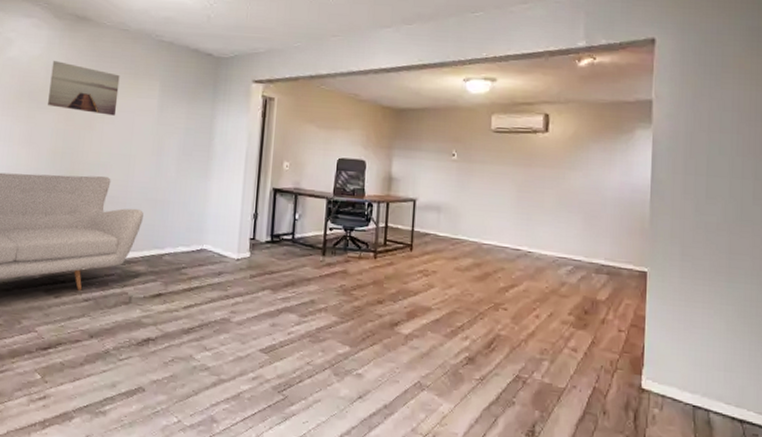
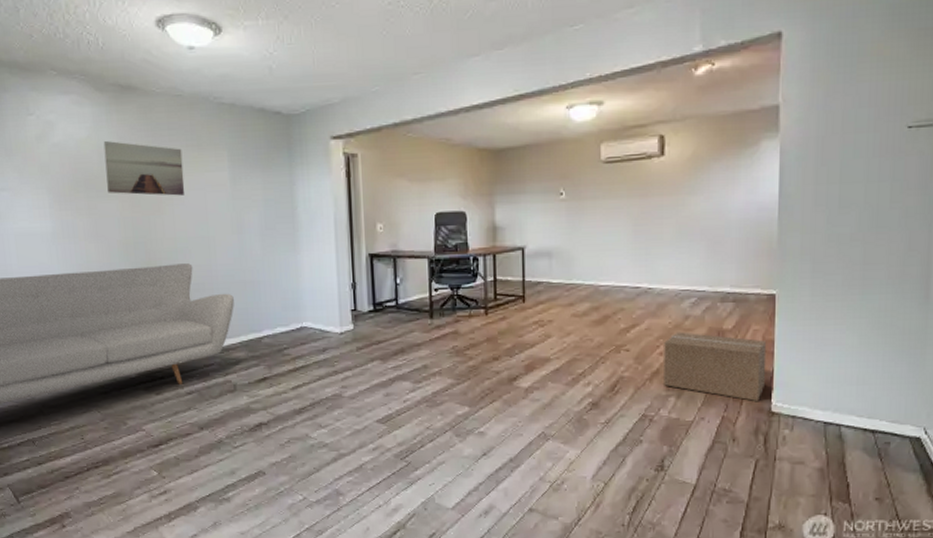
cardboard box: none [538,297,638,376] -> present [664,332,767,401]

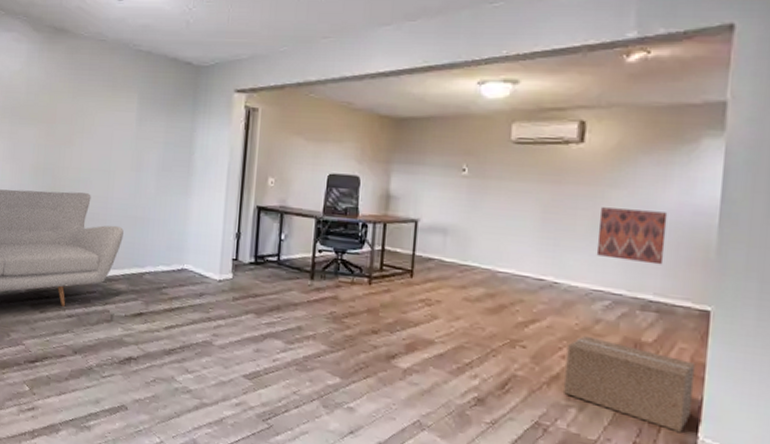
wall art: present [103,141,185,196] -> none [29,75,98,130]
wall art: none [681,212,737,260] -> present [596,207,668,265]

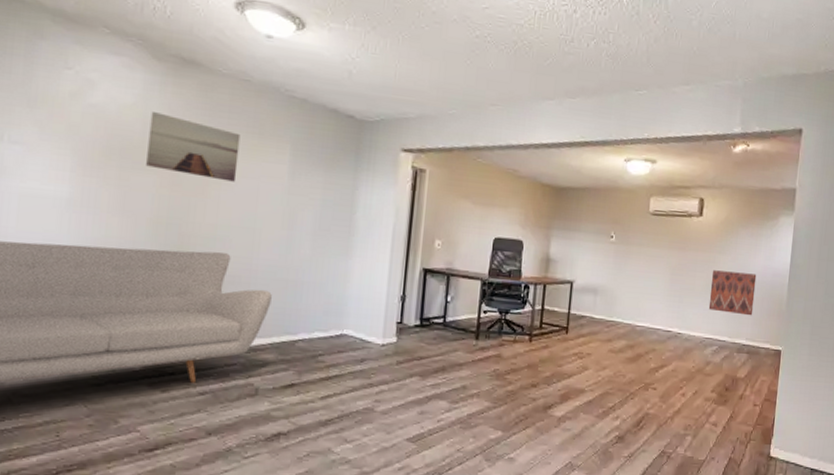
wall art: none [29,75,98,130] -> present [146,112,241,182]
cardboard box: present [564,335,696,432] -> none [683,376,771,445]

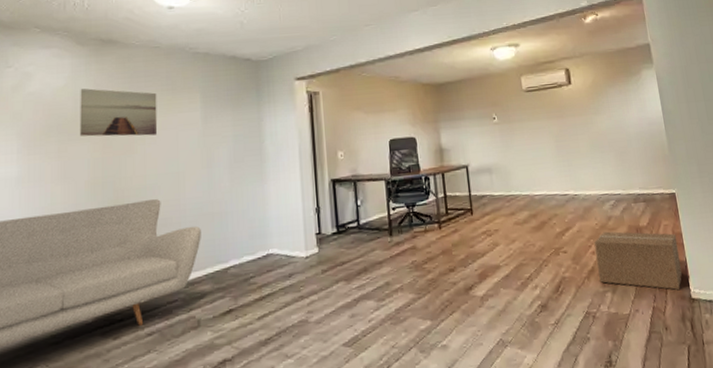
cardboard box: none [683,376,771,445] -> present [594,231,683,290]
wall art: present [708,270,757,316] -> none [592,127,640,168]

